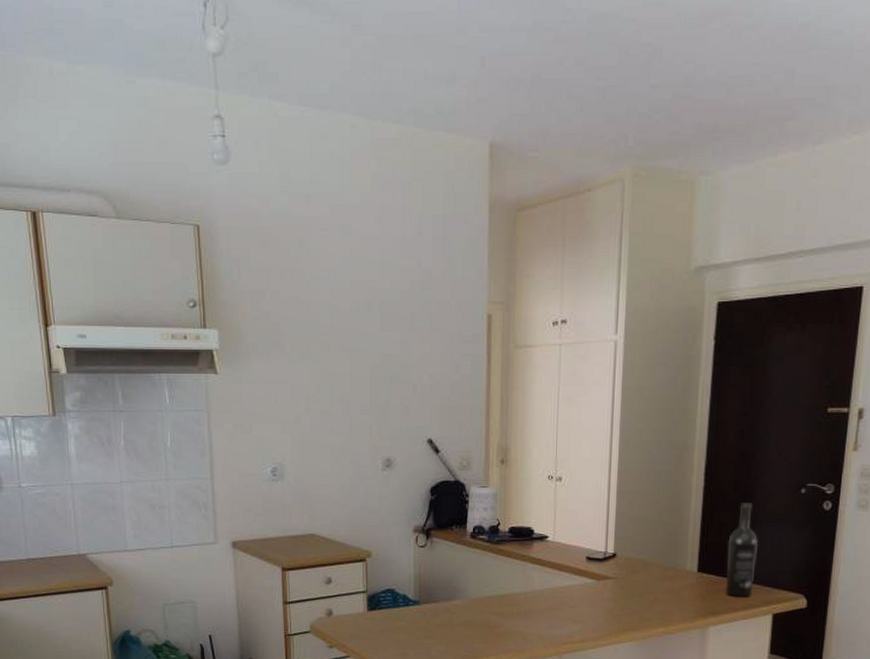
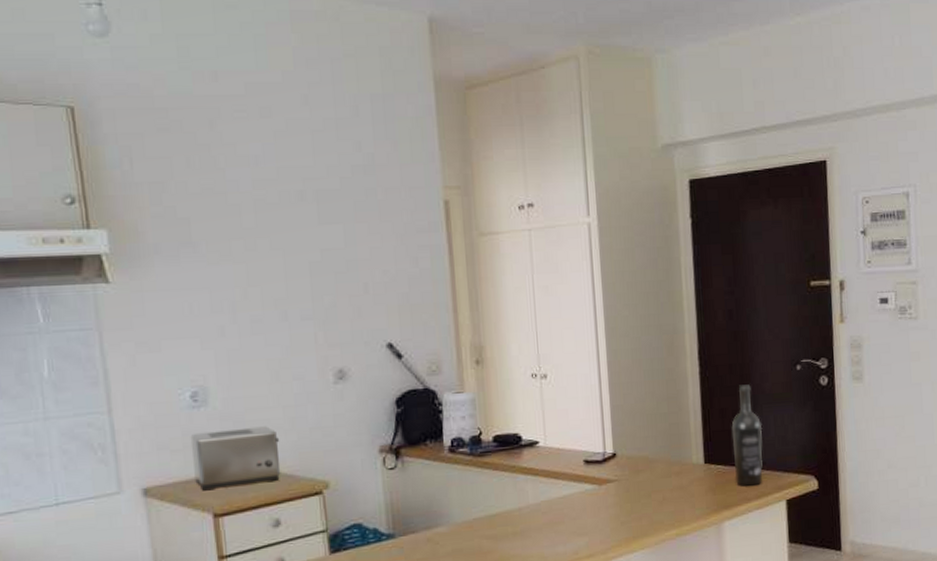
toaster: none [269,500,336,549] -> present [190,426,281,491]

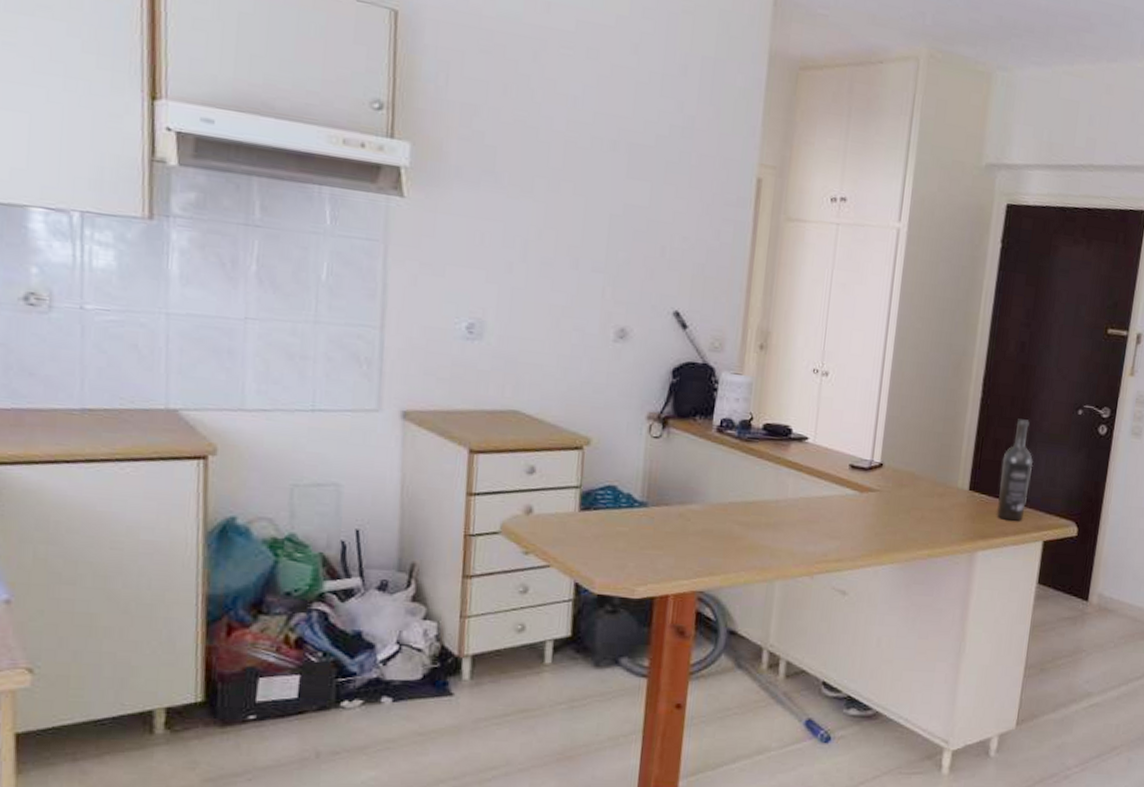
toaster: present [190,426,281,491] -> none [456,364,549,429]

